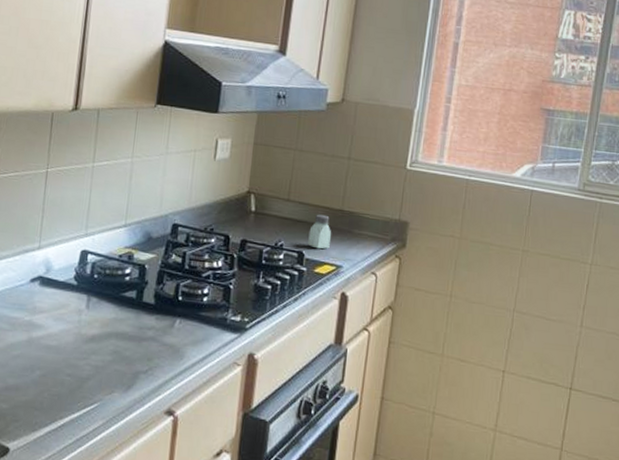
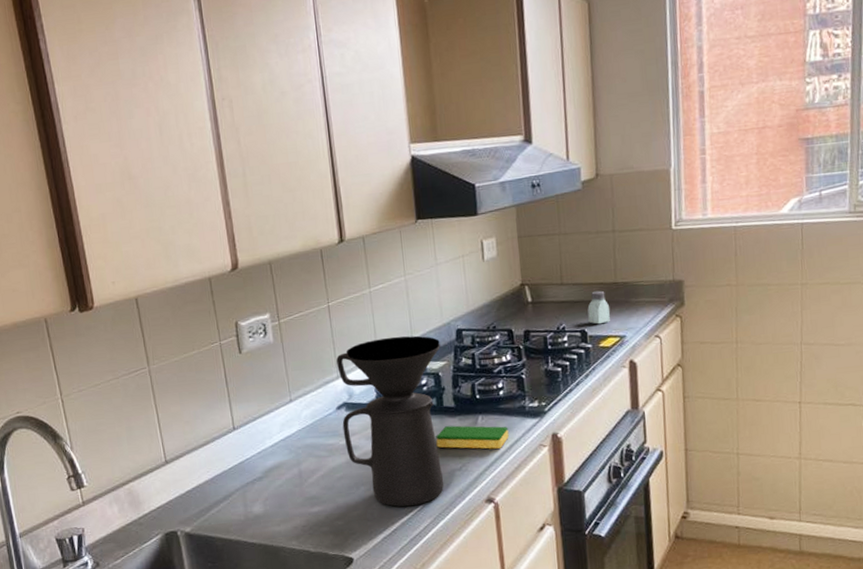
coffee maker: none [30,216,153,403] -> present [336,335,444,507]
dish sponge: none [126,323,205,358] -> present [436,425,509,449]

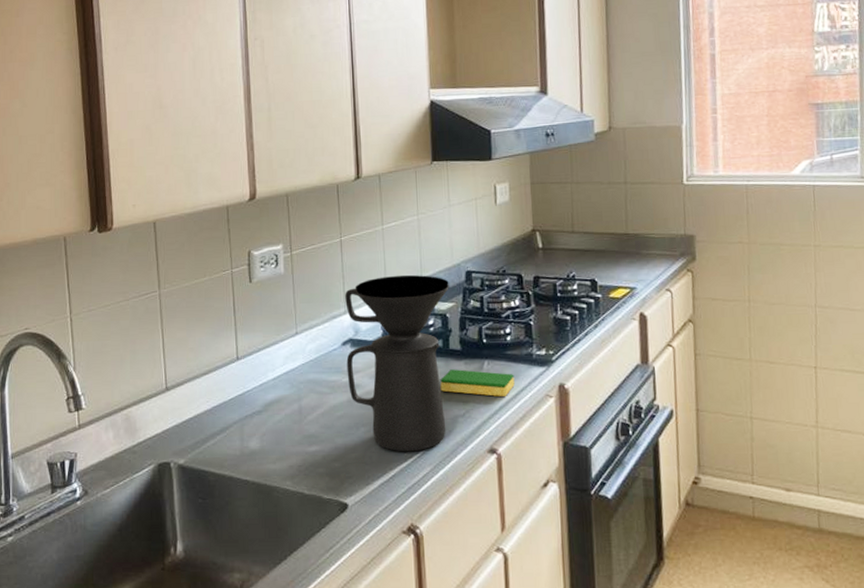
saltshaker: present [587,290,611,325] -> none [598,240,621,275]

